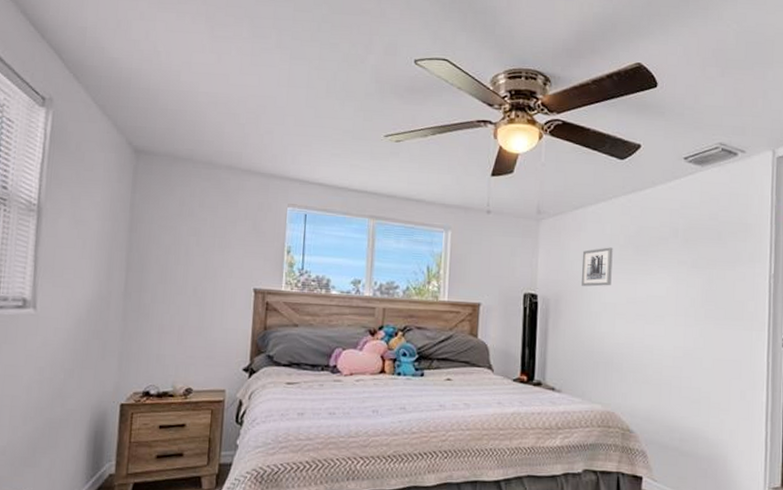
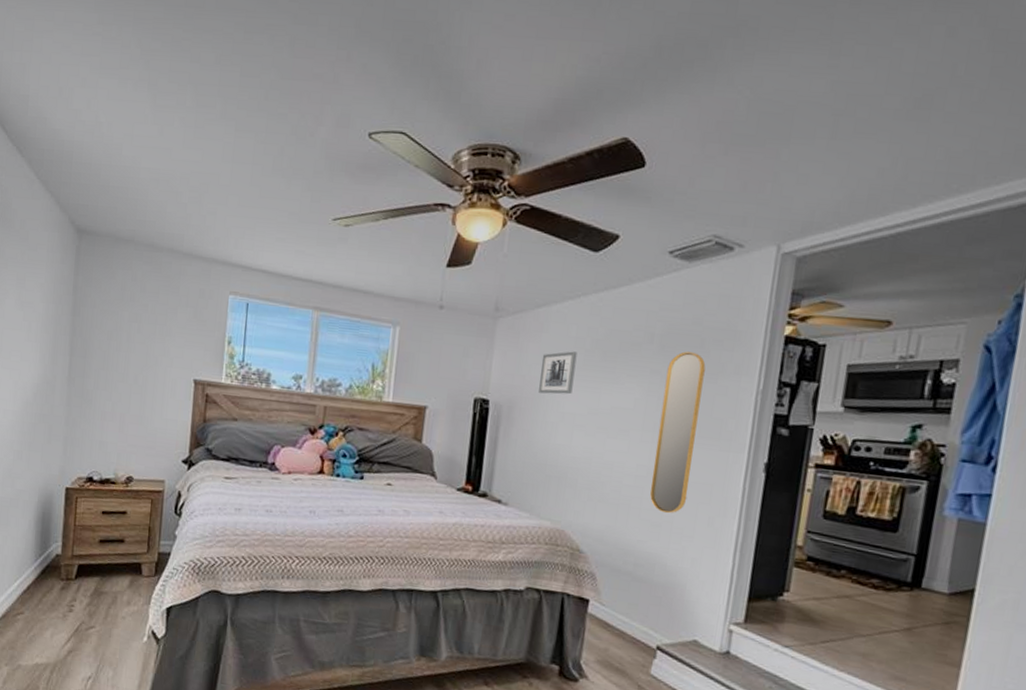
home mirror: none [687,243,724,390] -> present [649,351,706,514]

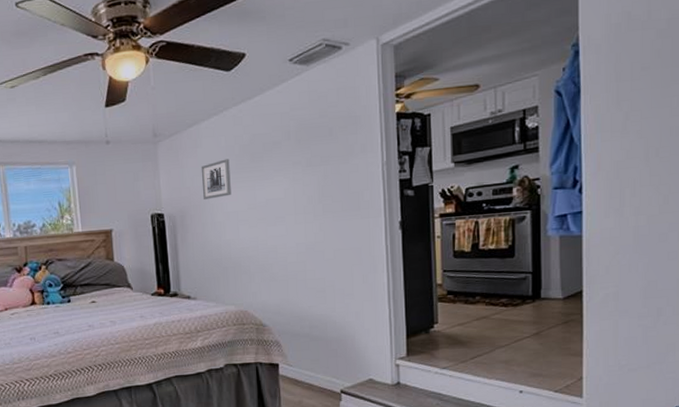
home mirror: present [649,351,706,514] -> none [306,141,342,280]

